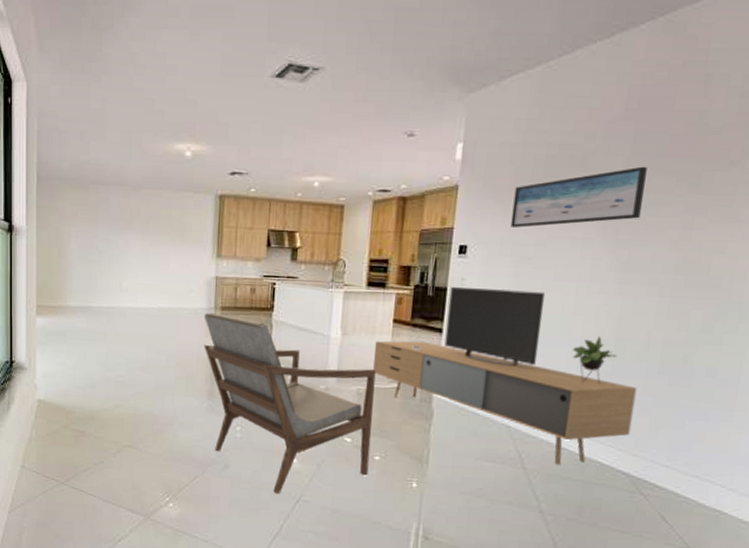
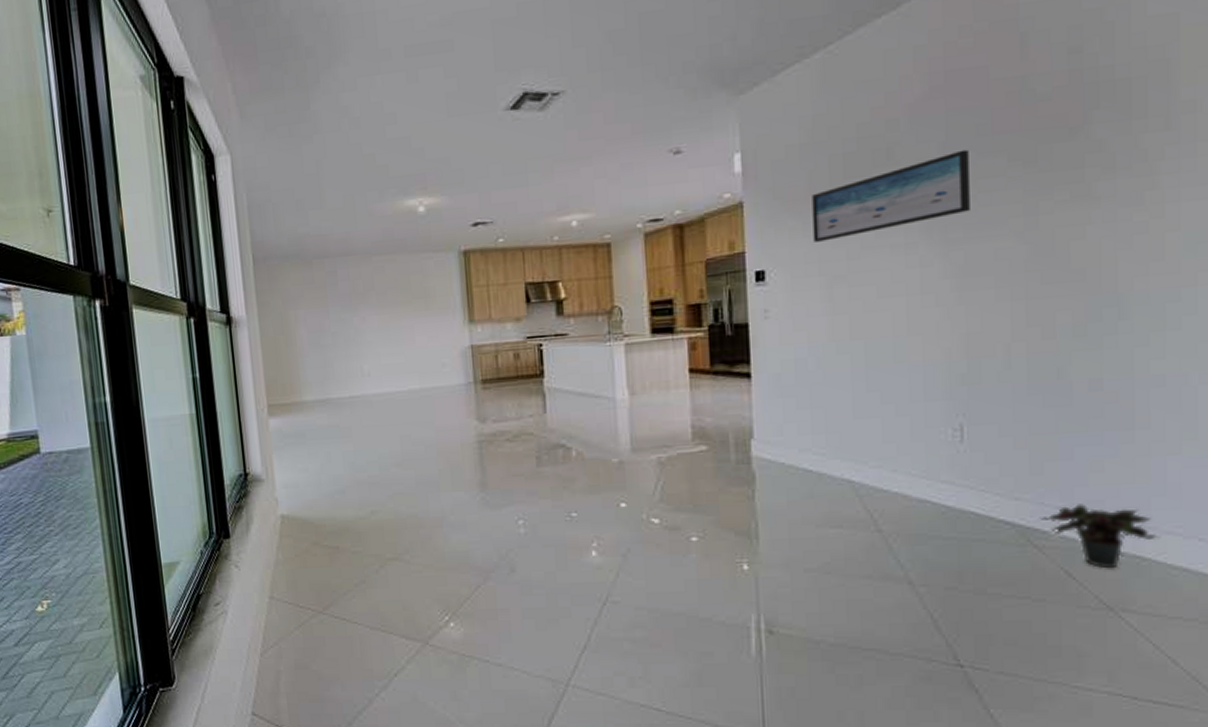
armchair: present [203,312,376,494] -> none [462,387,686,597]
media console: present [373,286,638,465] -> none [672,313,1006,522]
potted plant: none [650,465,737,518] -> present [1041,504,1159,569]

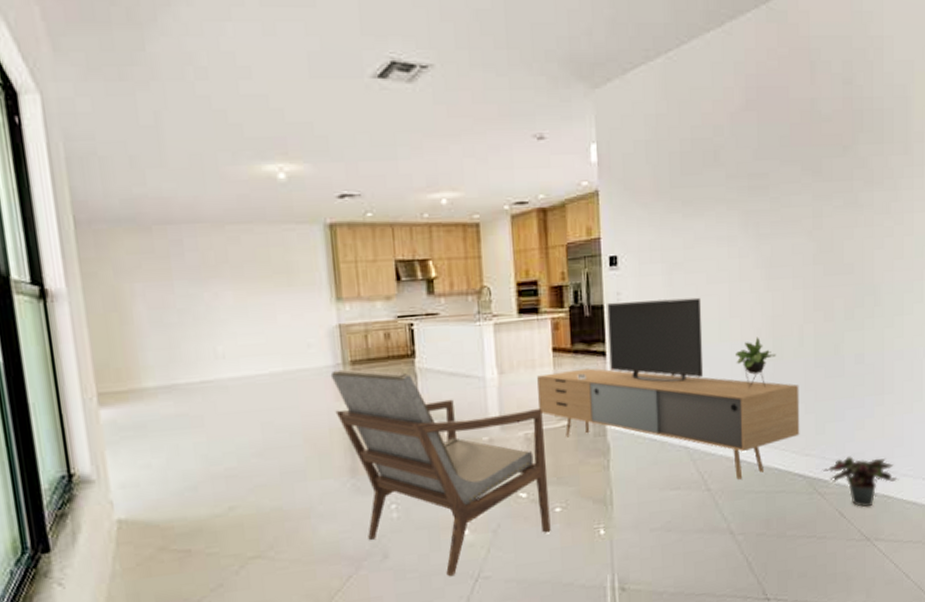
armchair: none [462,387,686,597] -> present [330,369,551,577]
media console: none [672,313,1006,522] -> present [537,297,800,480]
wall art: present [812,149,970,242] -> none [655,157,775,231]

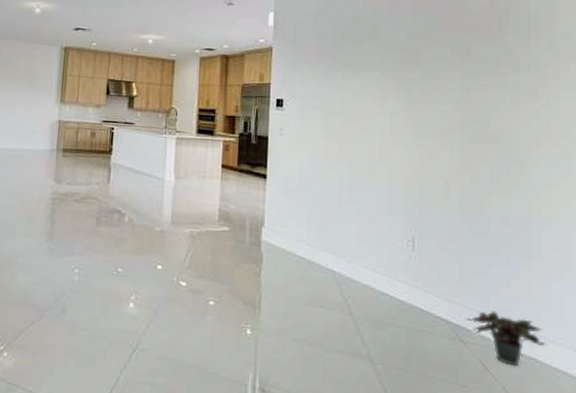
armchair: present [330,369,551,577] -> none [45,154,208,342]
media console: present [537,297,800,480] -> none [205,135,444,311]

